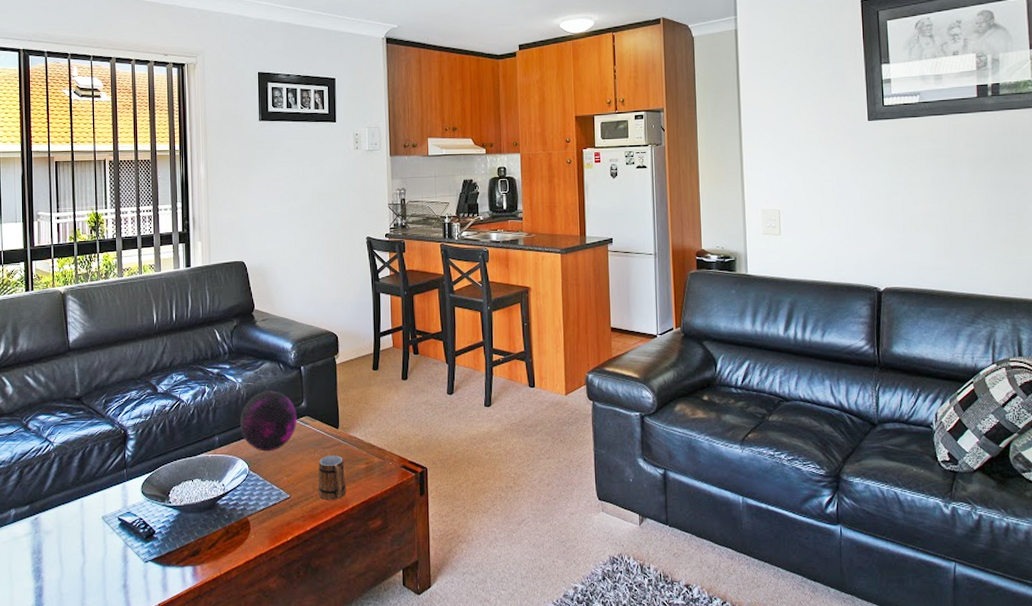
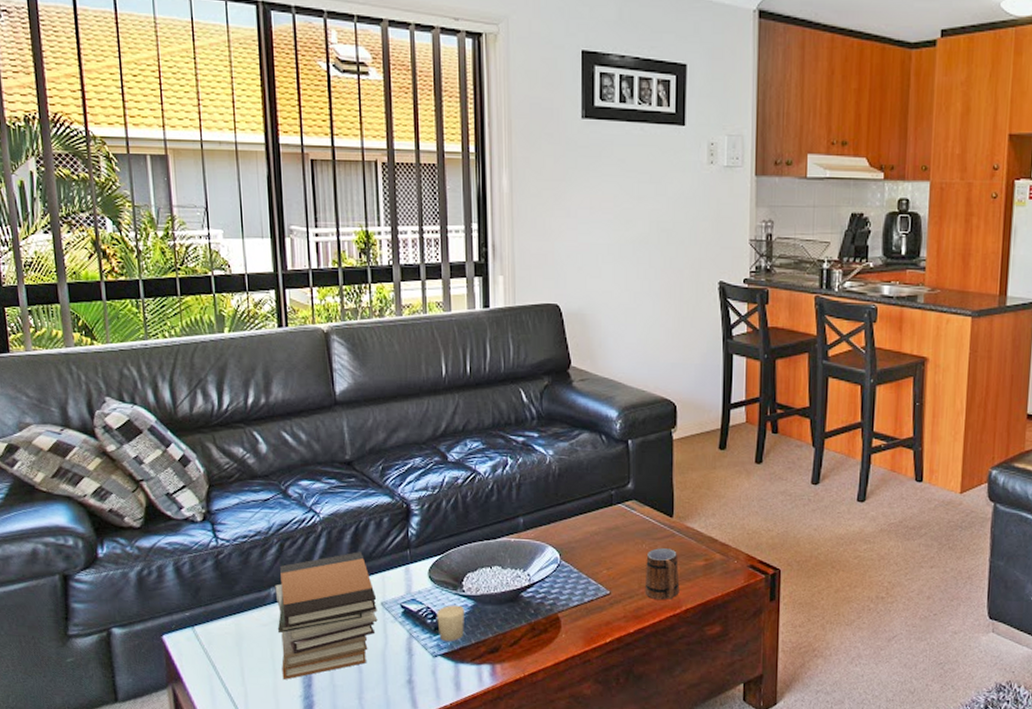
book stack: none [14,473,99,591] -> present [275,552,378,680]
candle: none [148,515,171,548] -> present [437,605,465,642]
decorative orb: present [239,391,297,452] -> none [549,467,621,539]

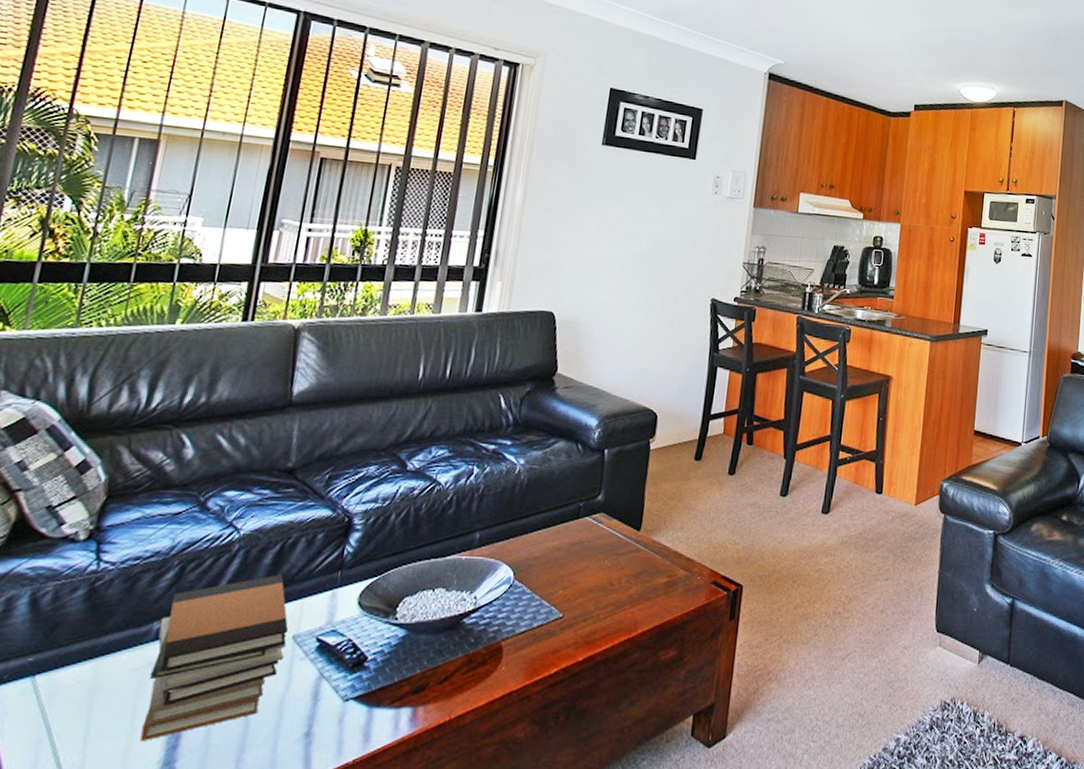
candle: present [437,605,465,642] -> none [356,636,394,682]
mug: present [644,548,680,600] -> none [600,564,640,623]

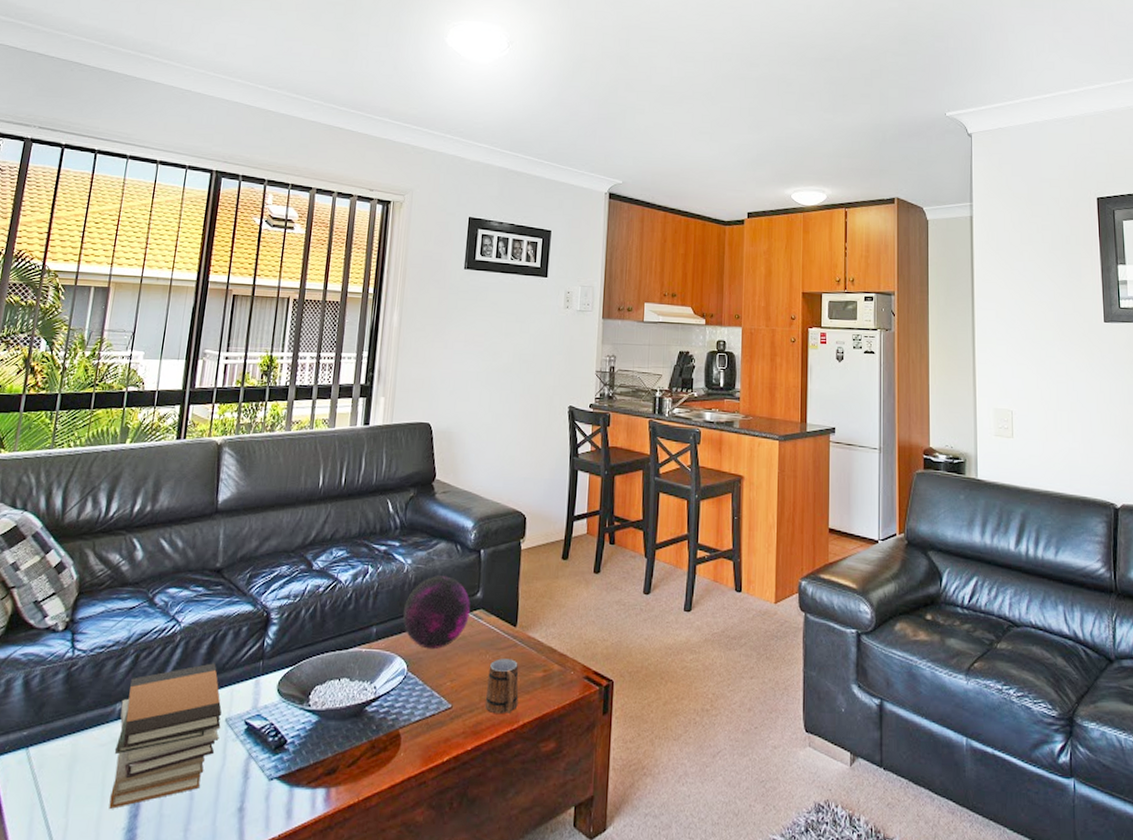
decorative orb: none [511,477,590,556] -> present [402,576,470,650]
mug: none [600,564,640,623] -> present [485,658,519,714]

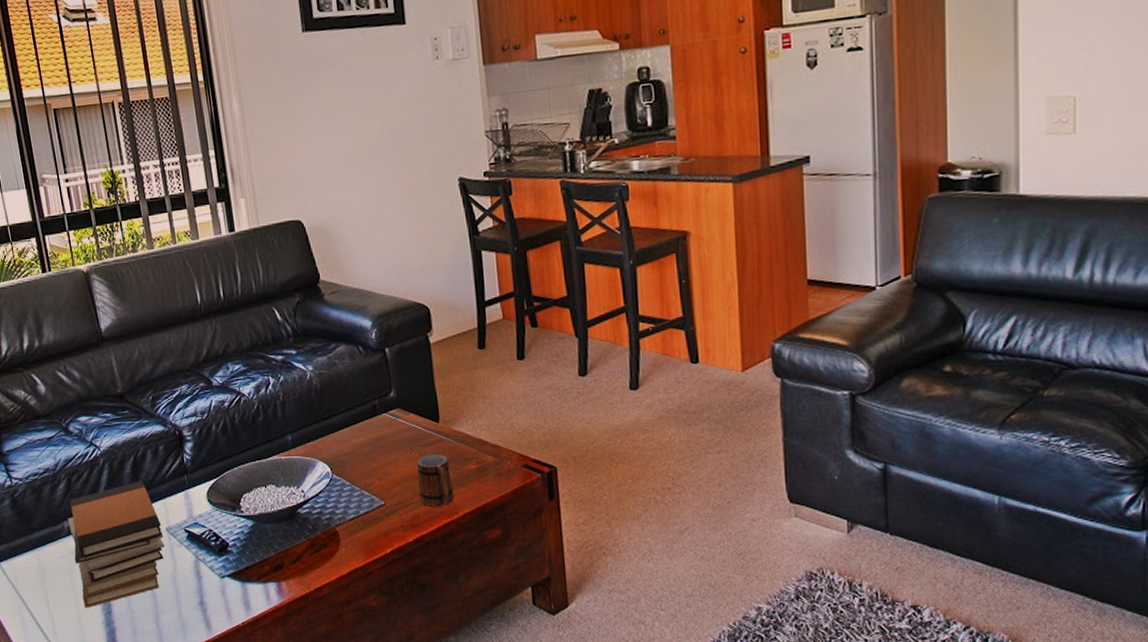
decorative orb: present [402,576,470,650] -> none [315,379,386,452]

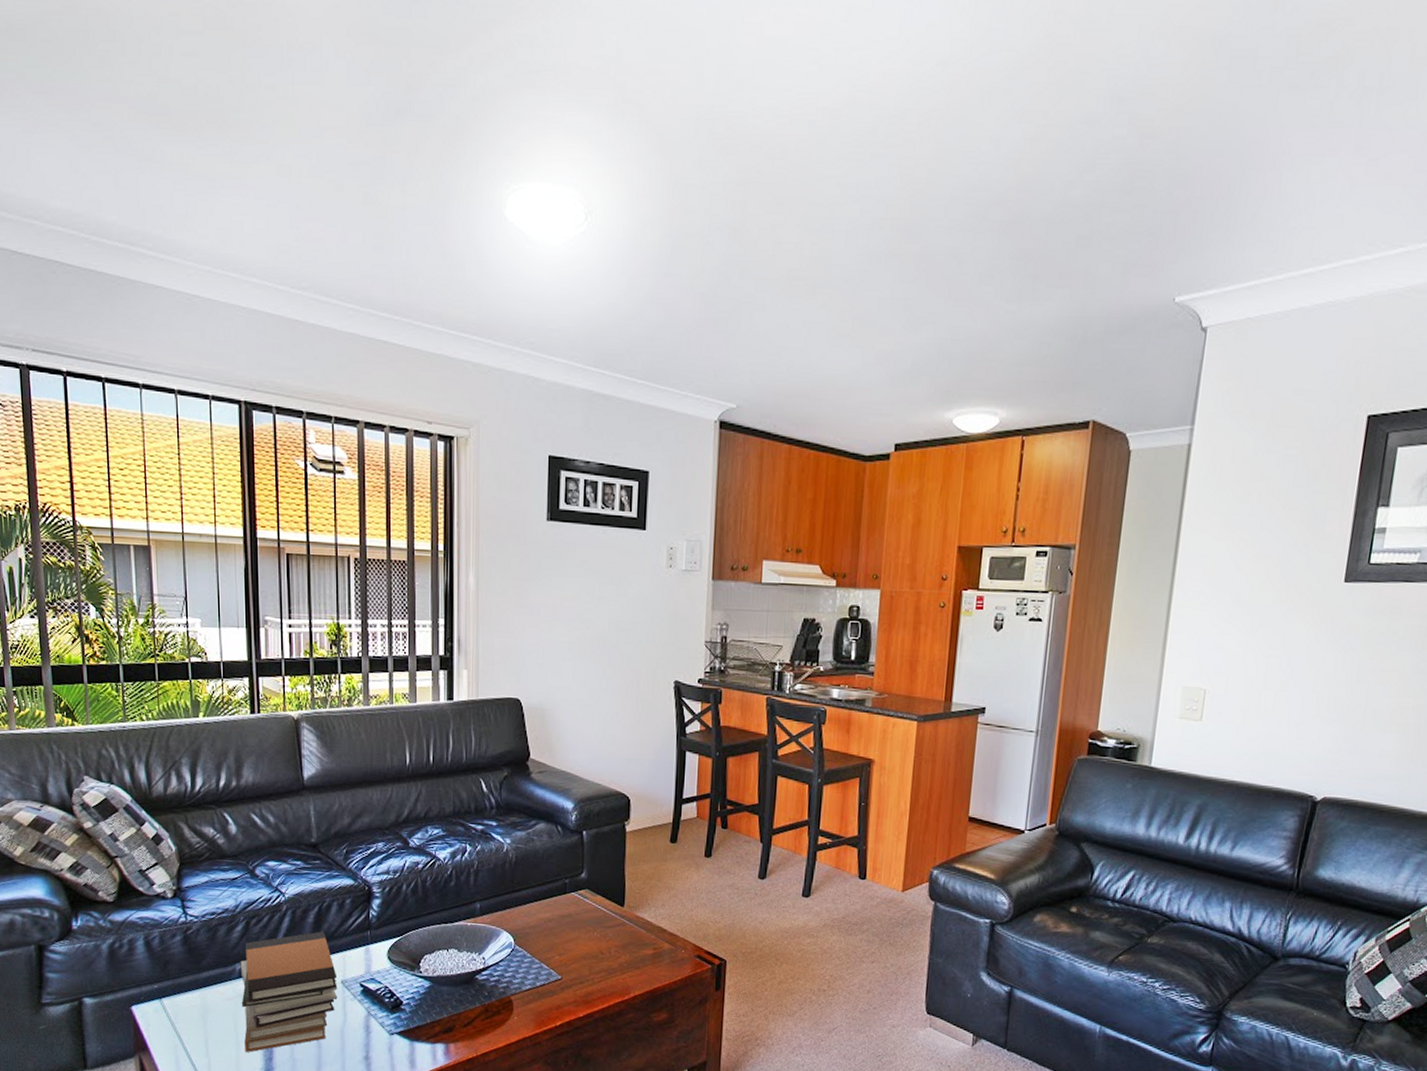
mug: present [416,454,455,508] -> none [595,936,629,987]

